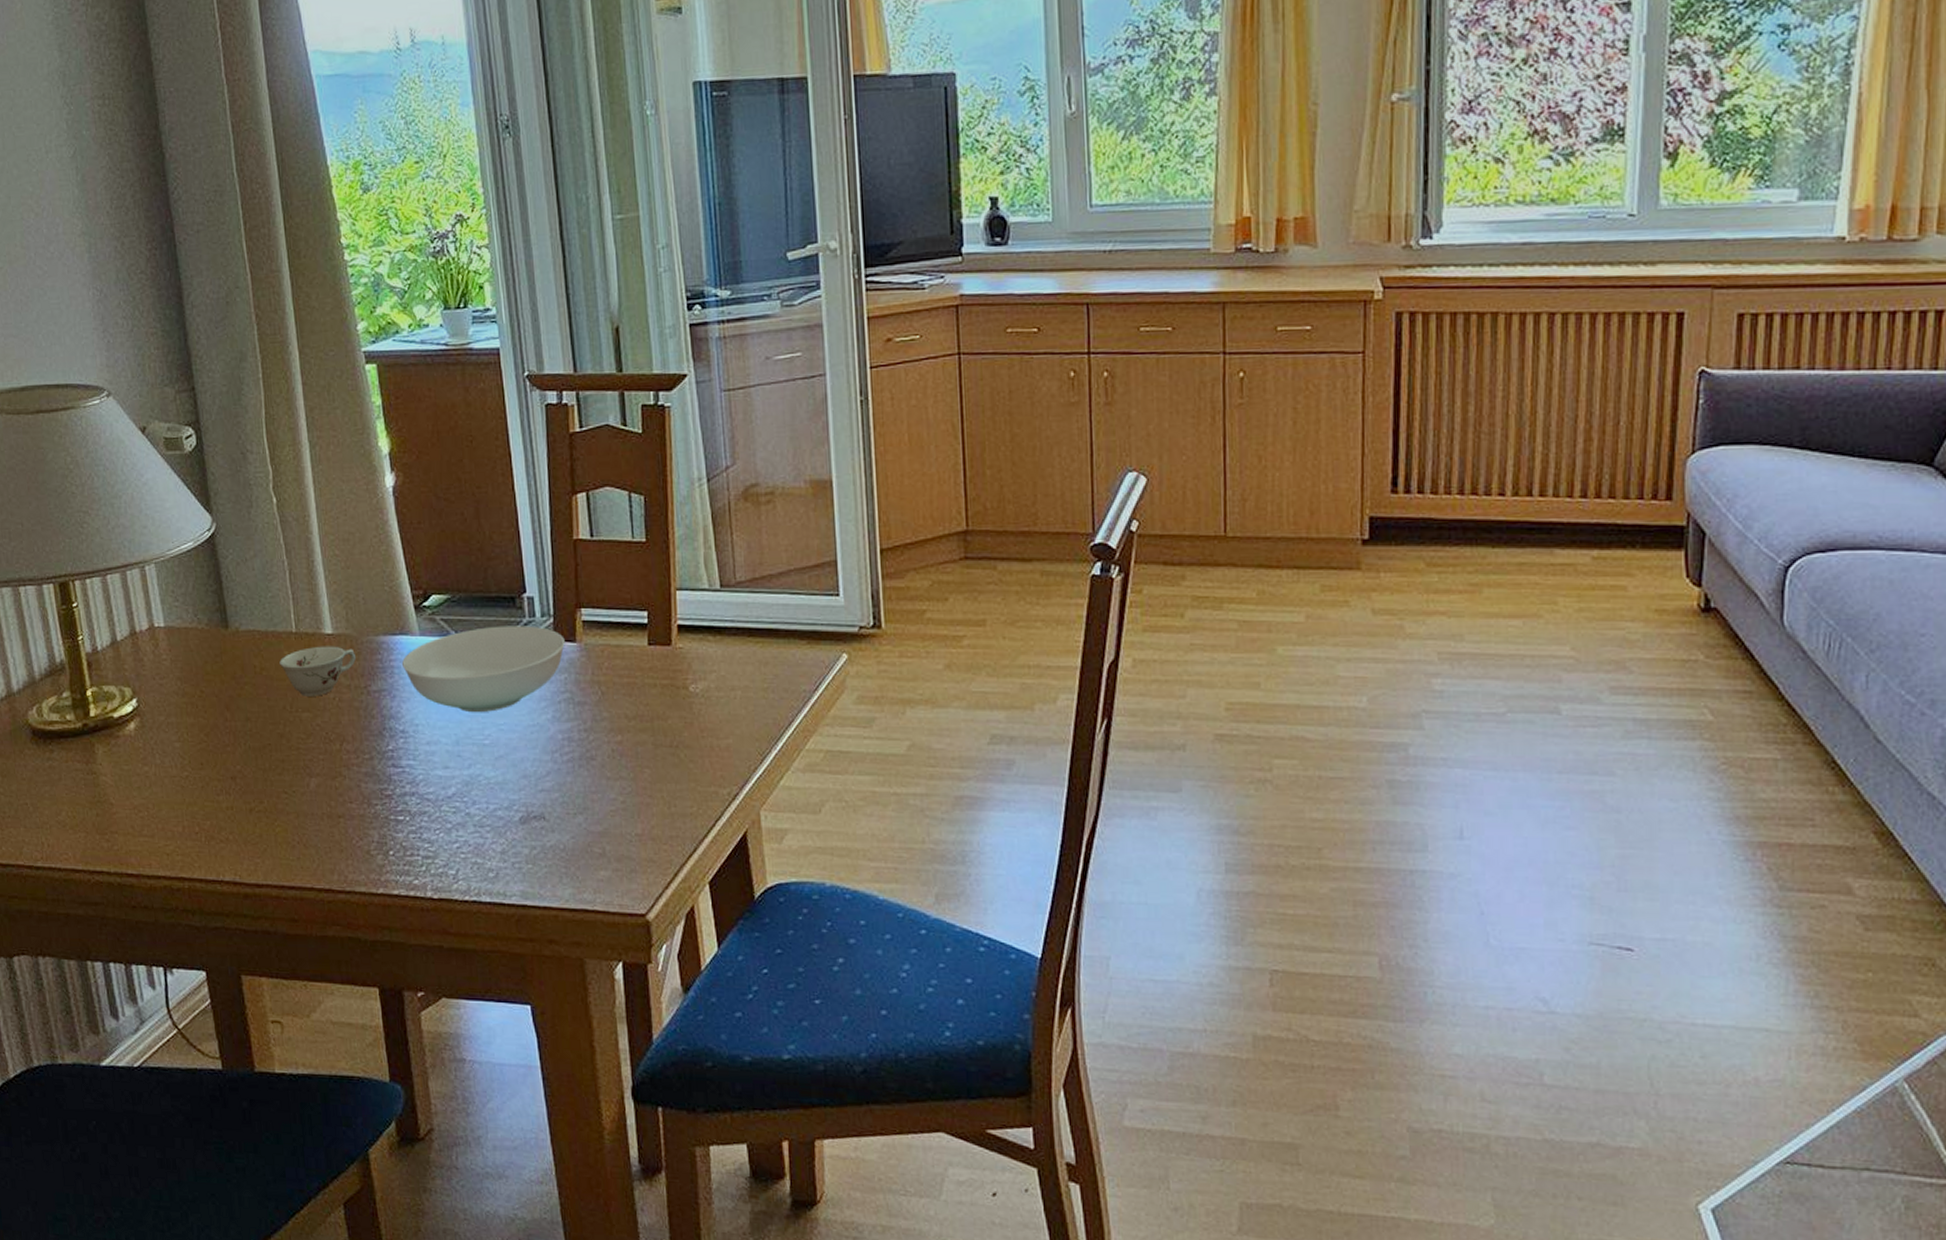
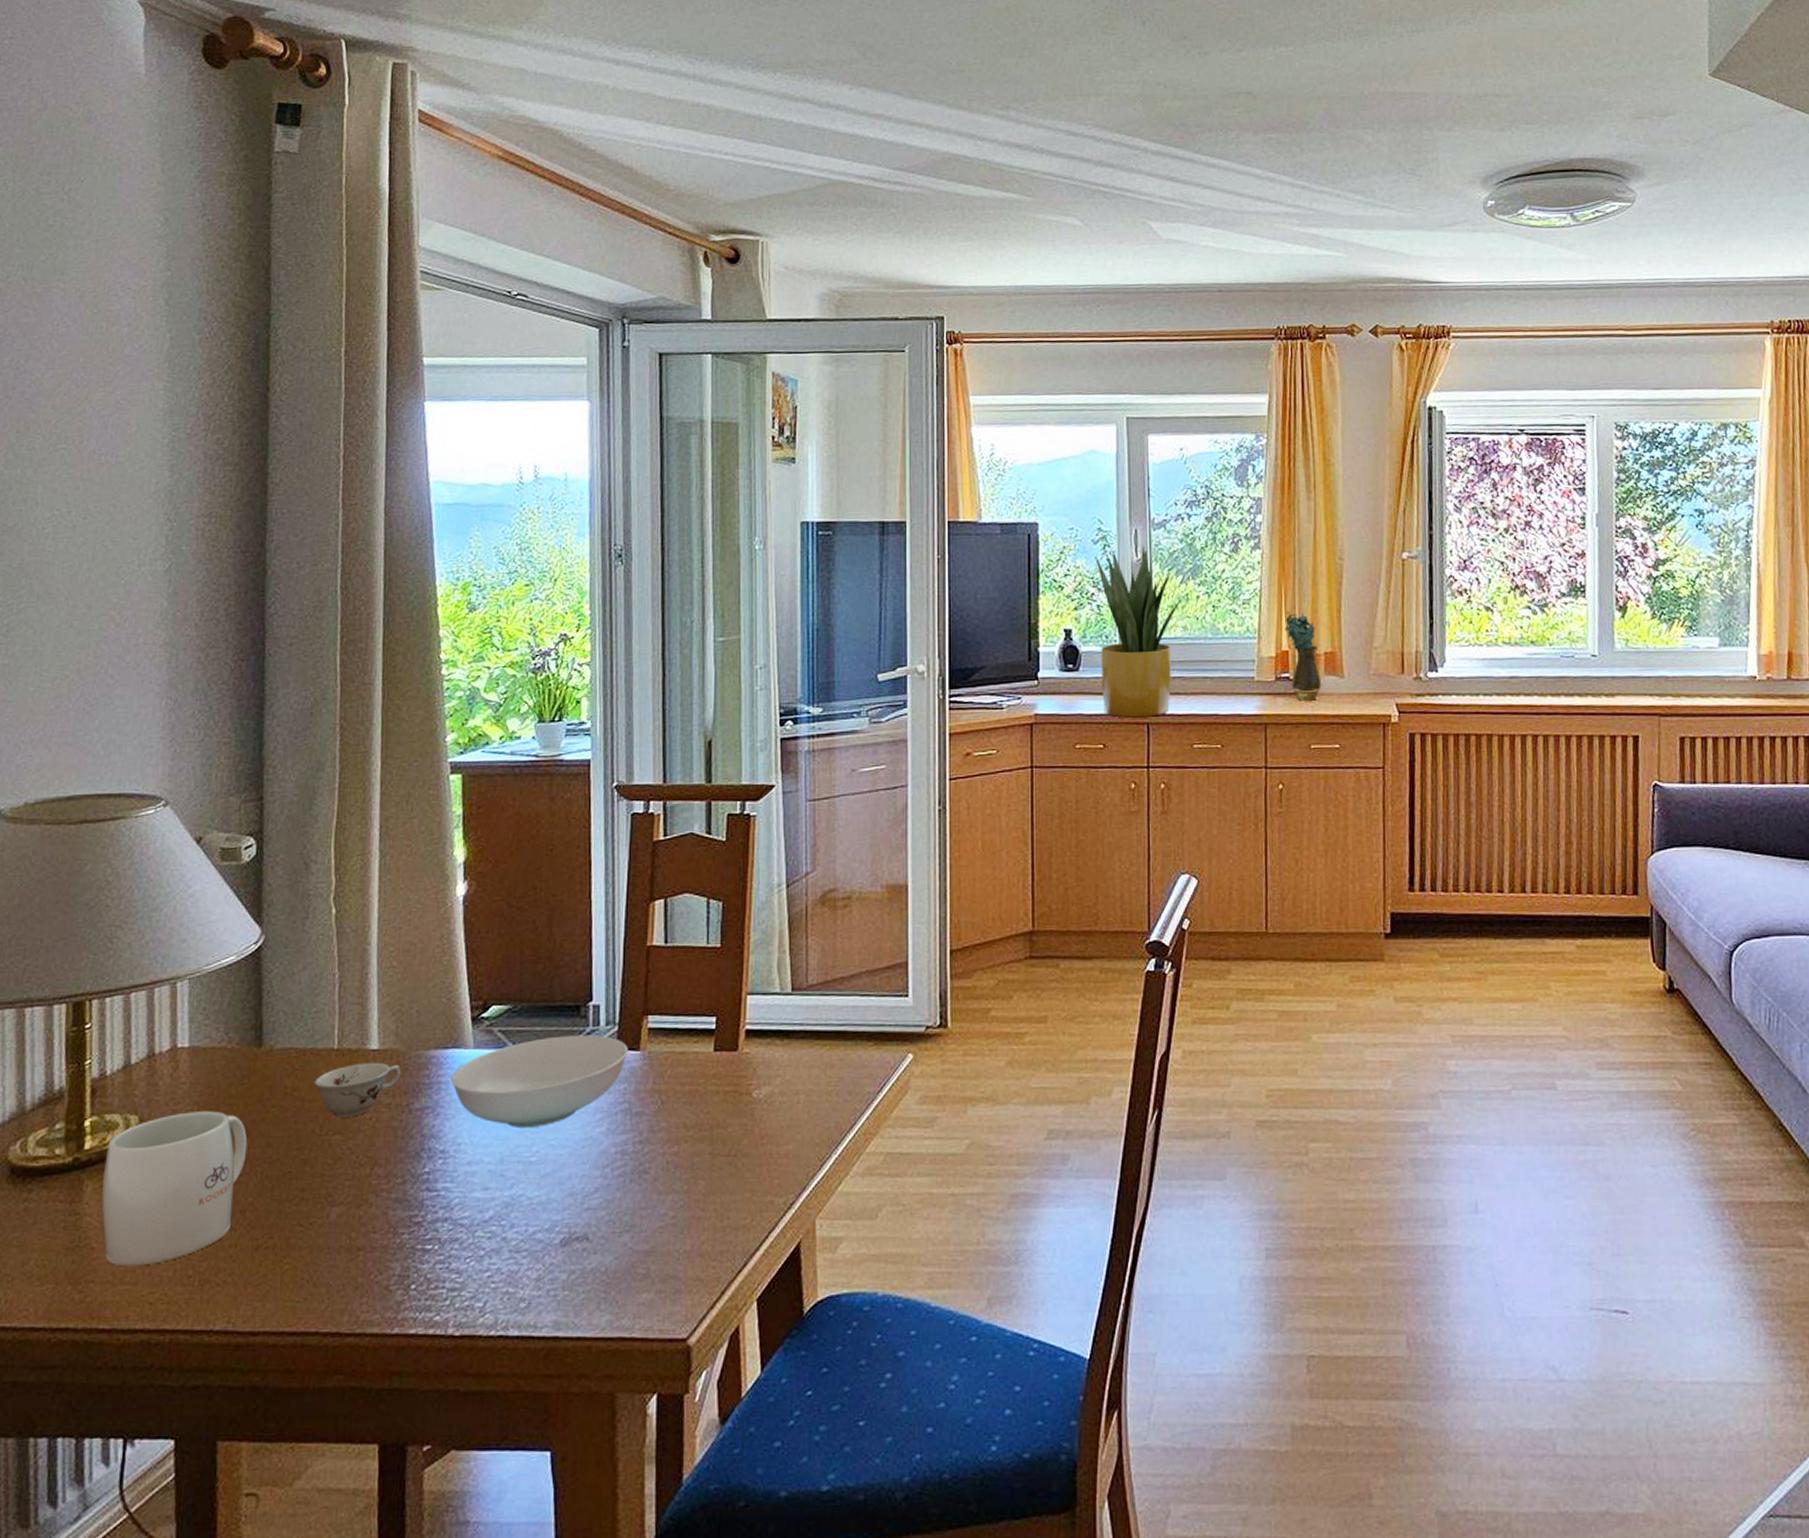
mug: none [109,686,230,822] -> present [101,1111,248,1267]
planter: none [1022,96,1127,298] -> present [1095,546,1185,718]
vase: none [1246,170,1291,276] -> present [1285,612,1322,701]

